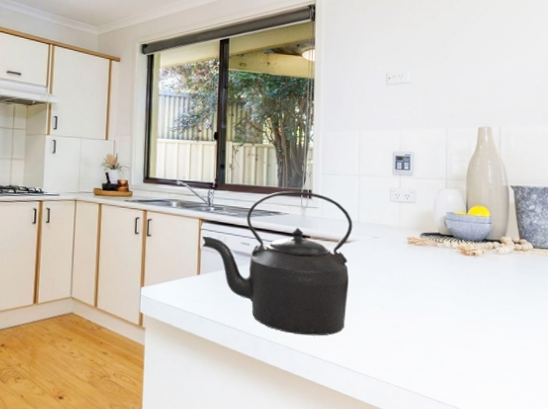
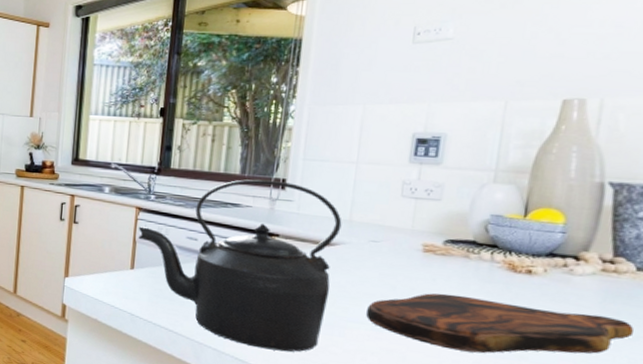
cutting board: none [376,275,538,321] -> present [366,293,635,354]

